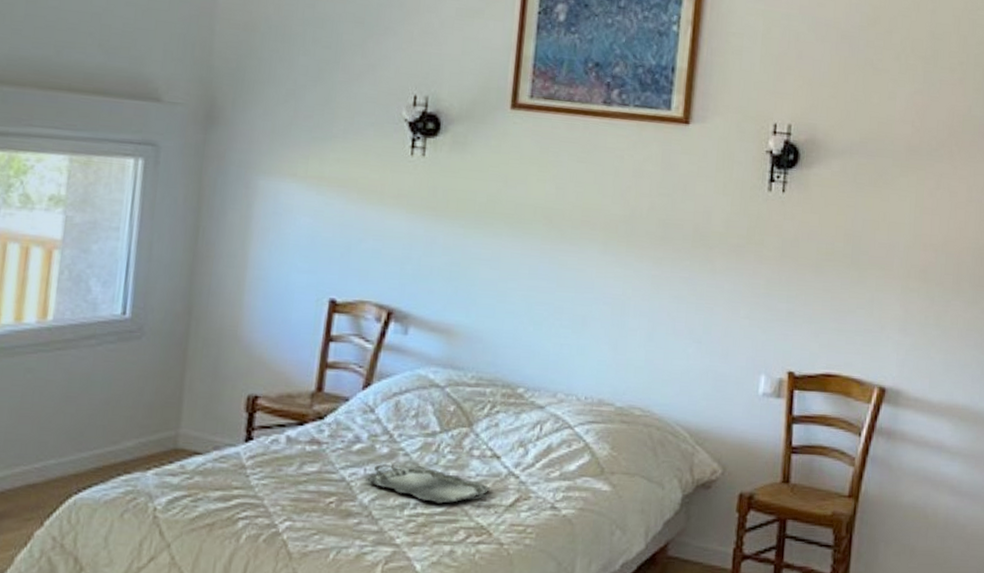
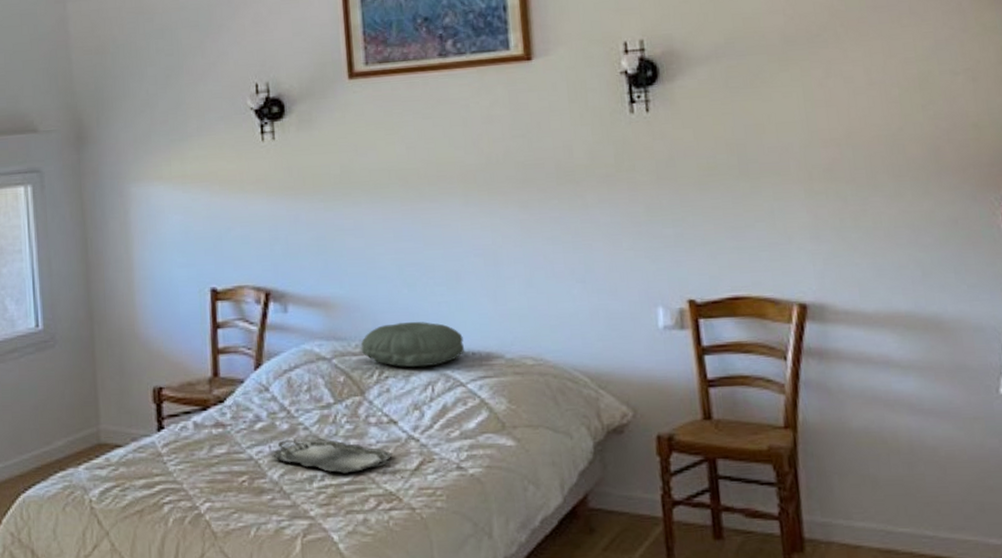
pillow: none [476,359,579,406] -> present [360,321,464,368]

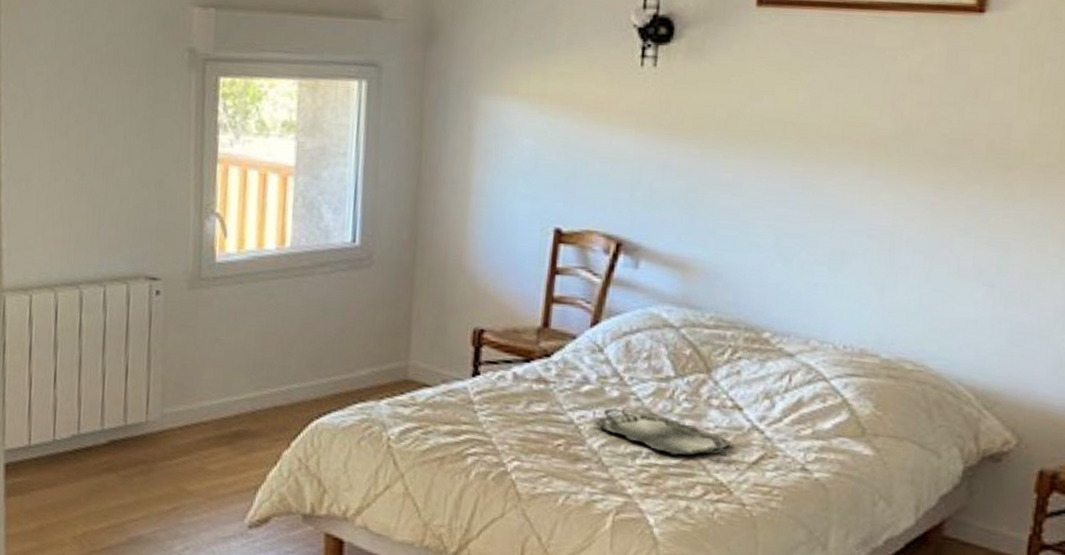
pillow: present [360,321,464,368] -> none [715,299,836,354]

